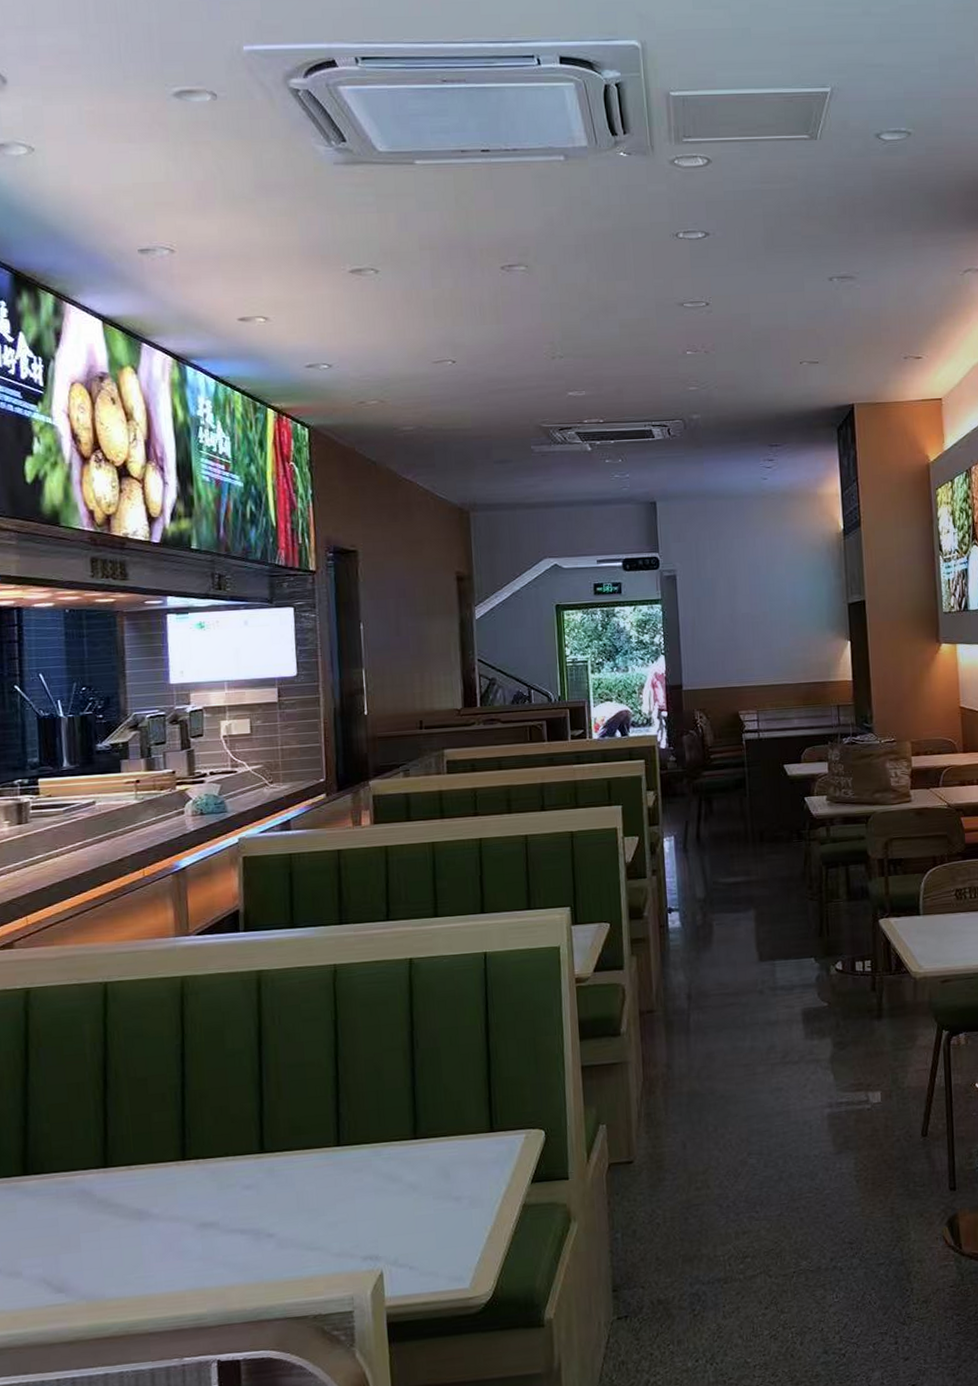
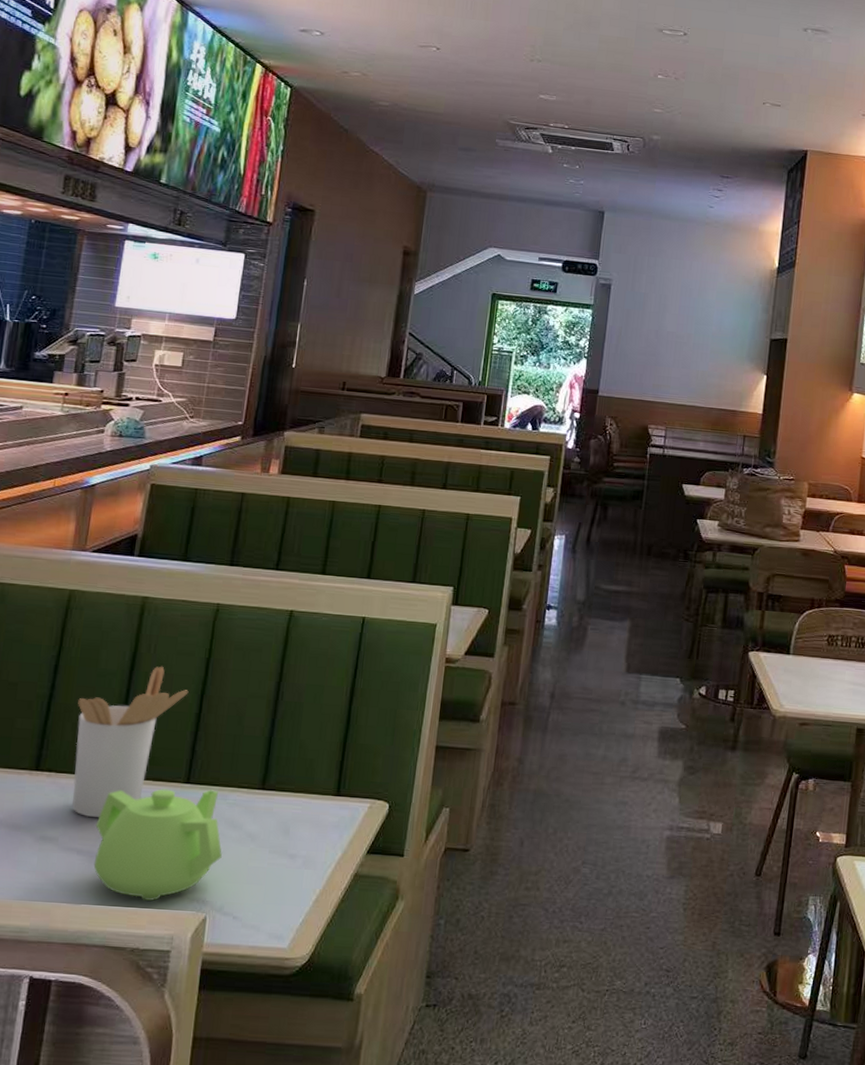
utensil holder: none [211,1035,322,1196] -> present [72,666,189,817]
teapot: none [254,1148,388,1267] -> present [93,789,223,901]

